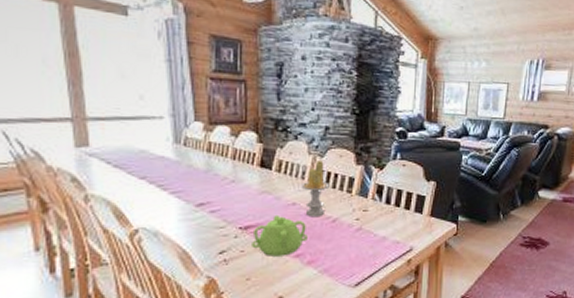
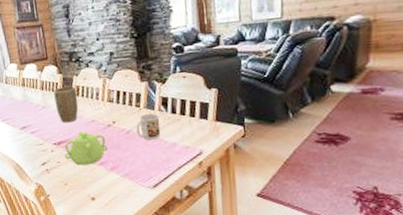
plant pot: none [248,159,279,203] -> present [54,86,79,123]
candle: present [301,161,330,217] -> none [97,82,120,131]
mug: none [344,201,372,231] -> present [136,113,161,140]

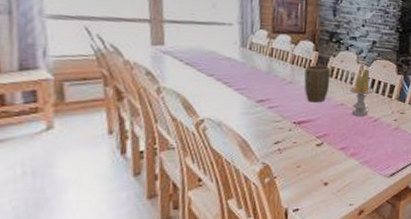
teapot: present [65,131,108,165] -> none [303,113,352,148]
candle: none [97,82,120,131] -> present [349,69,374,117]
mug: present [136,113,161,140] -> none [384,105,408,130]

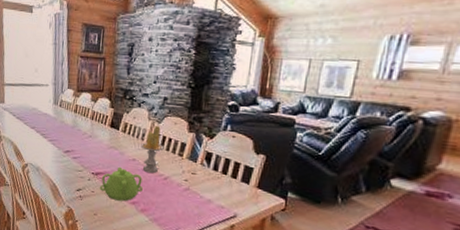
teapot: none [303,113,352,148] -> present [100,166,143,202]
plant pot: present [304,65,331,103] -> none [101,120,124,157]

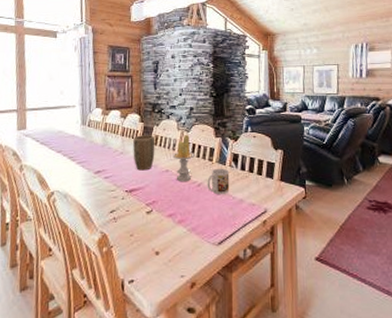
teapot: present [100,166,143,202] -> none [135,180,178,216]
plant pot: none [101,120,124,157] -> present [133,135,155,171]
mug: none [174,164,200,192] -> present [207,168,230,194]

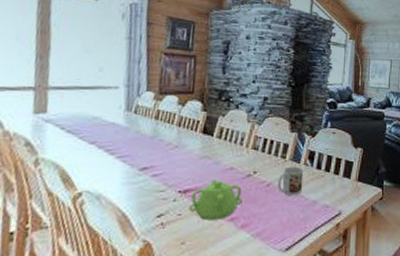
plant pot: present [133,135,155,171] -> none [190,126,220,168]
teapot: none [135,180,178,216] -> present [189,179,243,220]
candle: present [172,135,195,182] -> none [239,128,266,182]

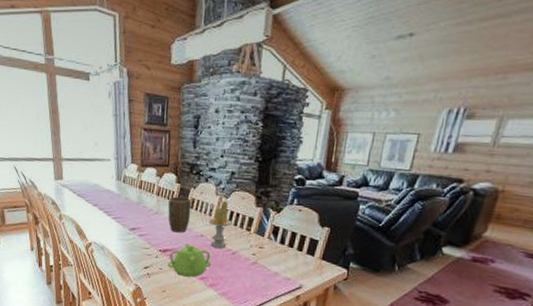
plant pot: none [190,126,220,168] -> present [168,196,192,233]
candle: none [239,128,266,182] -> present [208,201,232,249]
mug: present [277,166,304,195] -> none [242,238,267,265]

